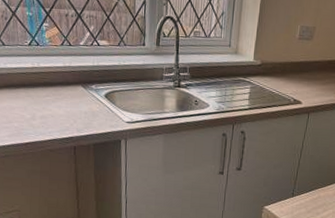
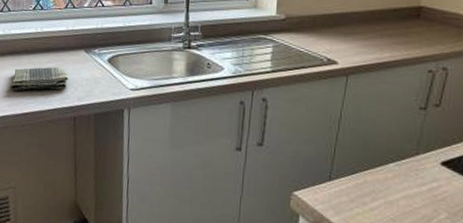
dish towel: none [8,100,67,122] -> present [9,66,69,91]

